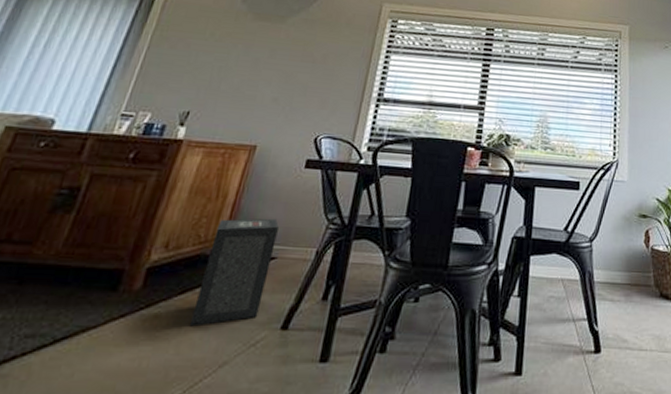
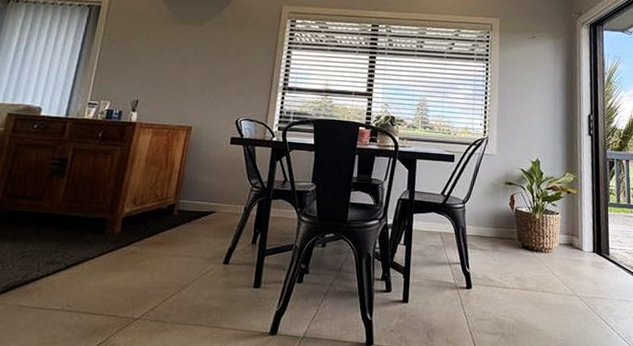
speaker: present [189,218,279,327] -> none [157,182,215,260]

